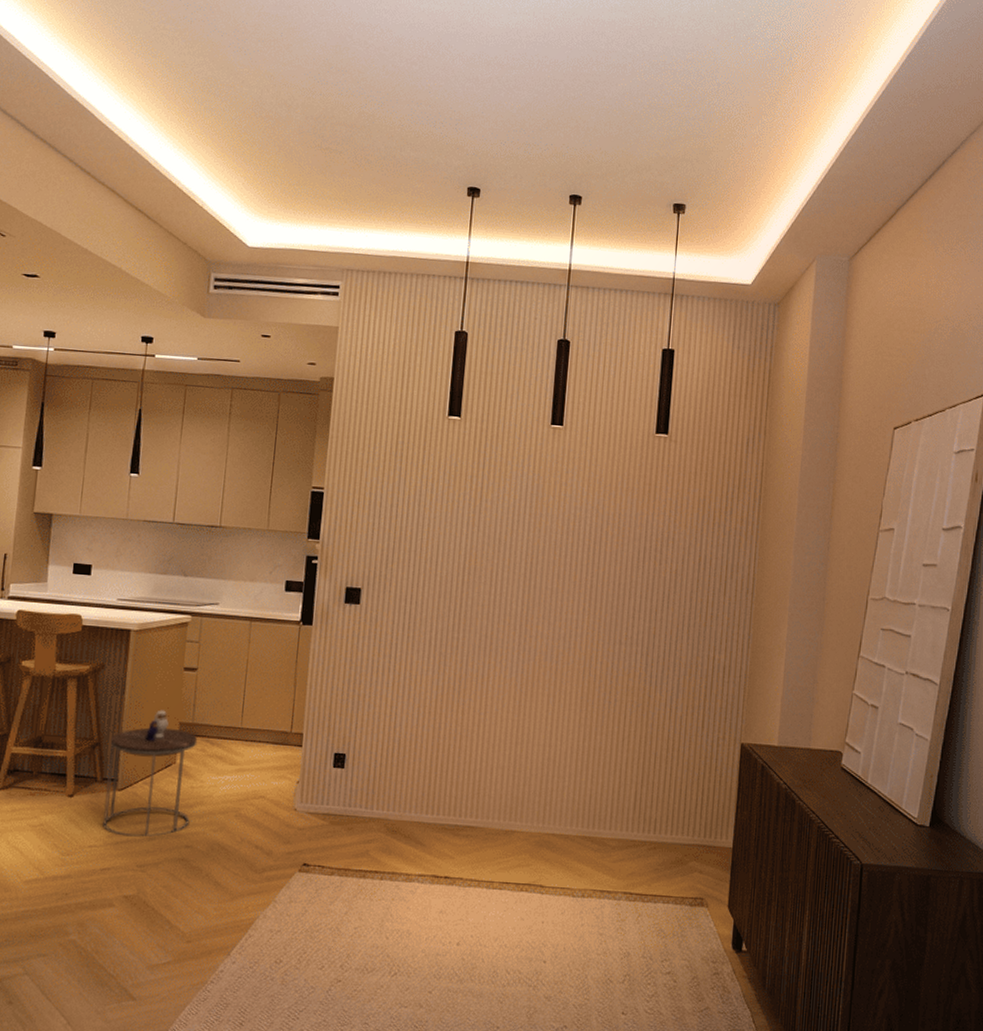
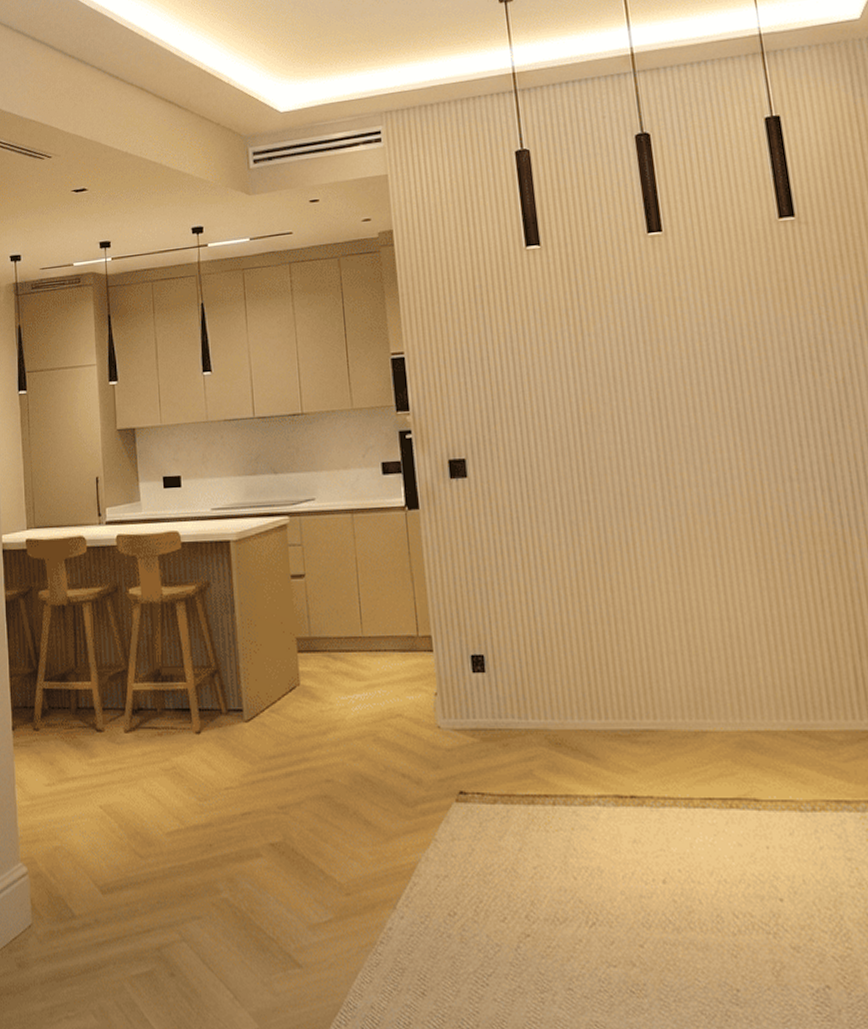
side table: present [103,709,198,837] -> none [229,625,326,774]

